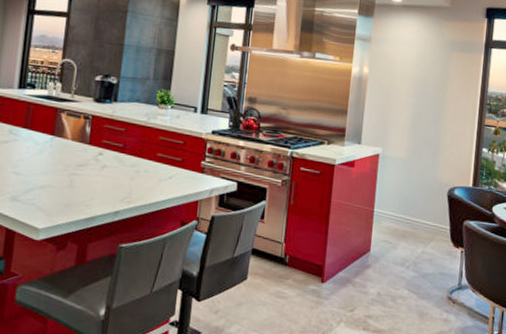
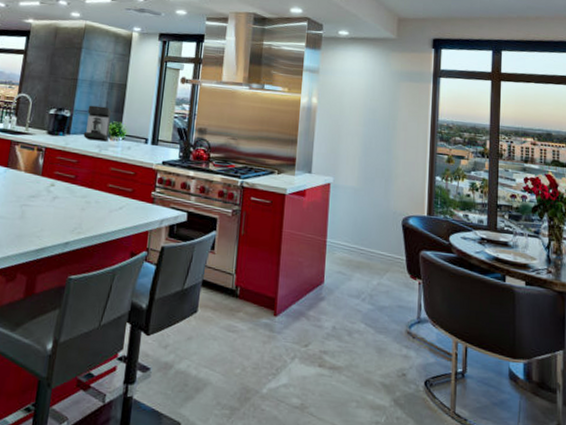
coffee maker: none [131,72,160,110] -> present [83,105,112,142]

